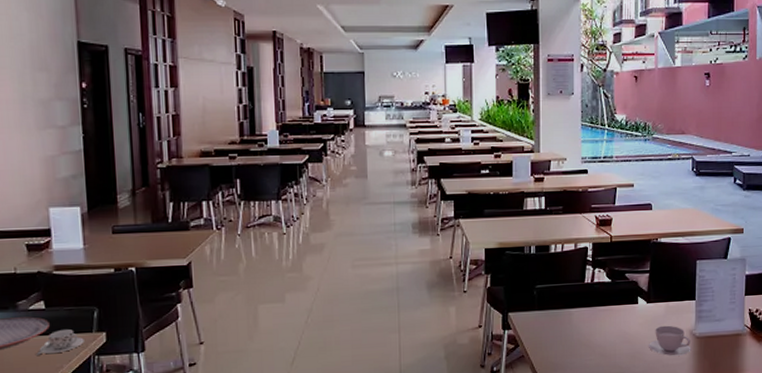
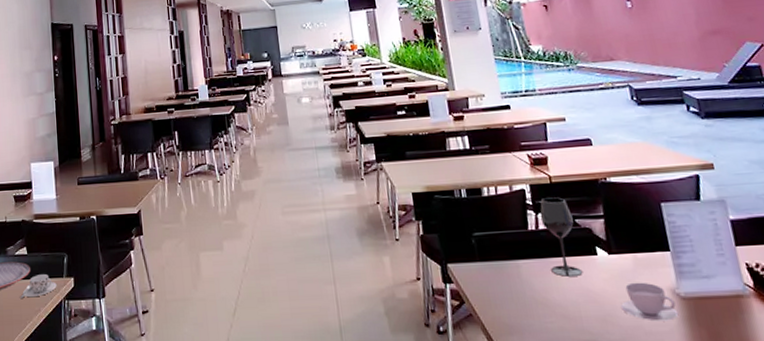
wineglass: none [597,254,624,322] -> present [540,197,583,277]

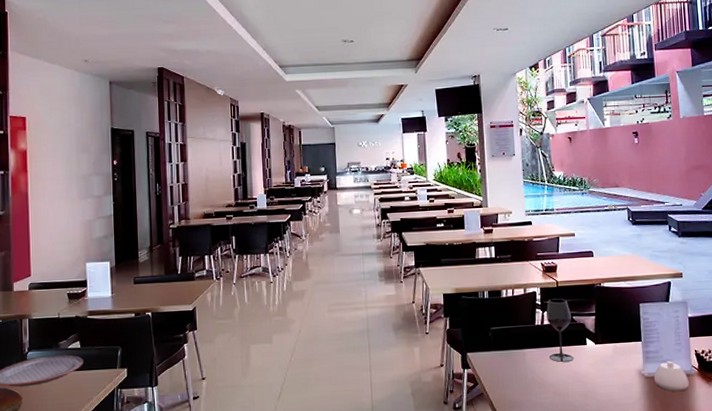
teacup: present [20,274,57,298] -> none [72,366,110,388]
teacup: present [621,282,679,321] -> none [600,365,642,396]
sugar bowl: none [693,277,745,319] -> present [653,361,690,392]

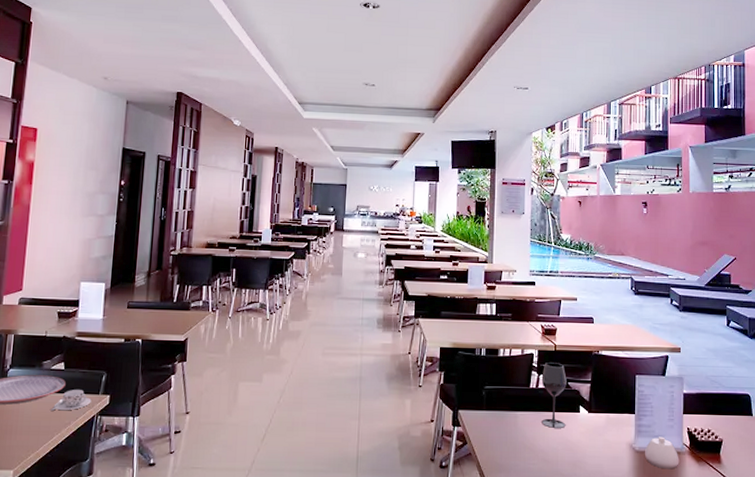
teacup: none [72,366,110,388] -> present [51,390,91,411]

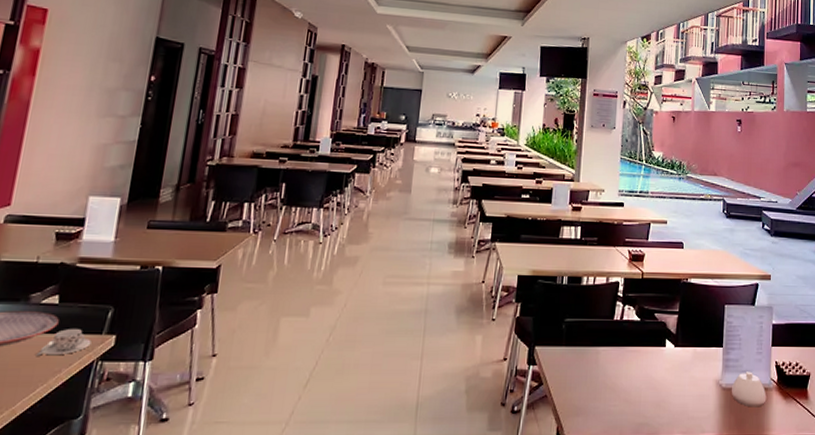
wineglass: present [541,362,567,428] -> none [625,292,653,364]

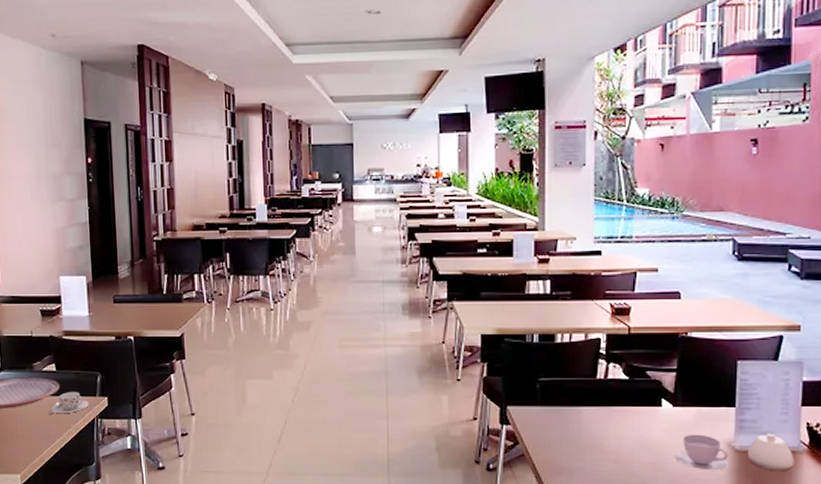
teacup: none [674,373,717,408] -> present [675,434,729,471]

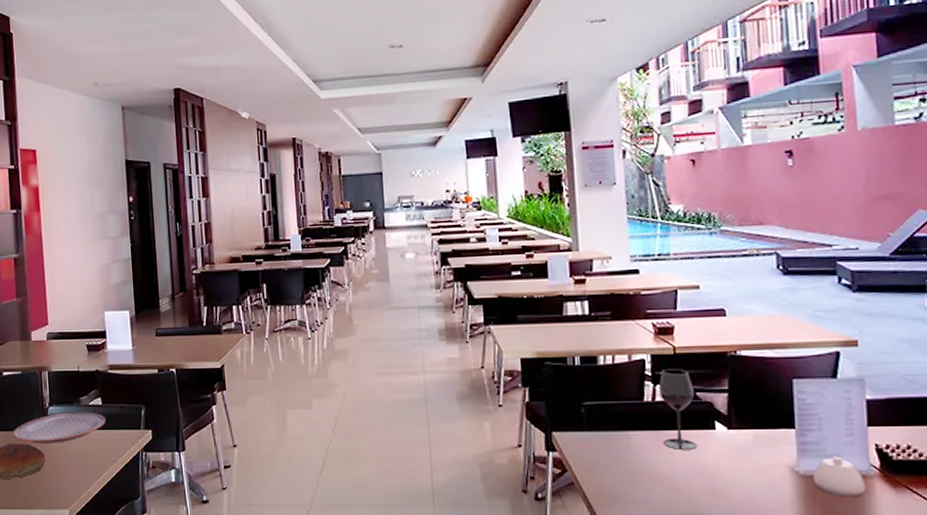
teacup: present [48,392,89,414] -> none [95,426,134,448]
wineglass: none [611,348,644,425] -> present [658,369,698,450]
teacup: present [675,434,729,471] -> none [734,458,795,498]

